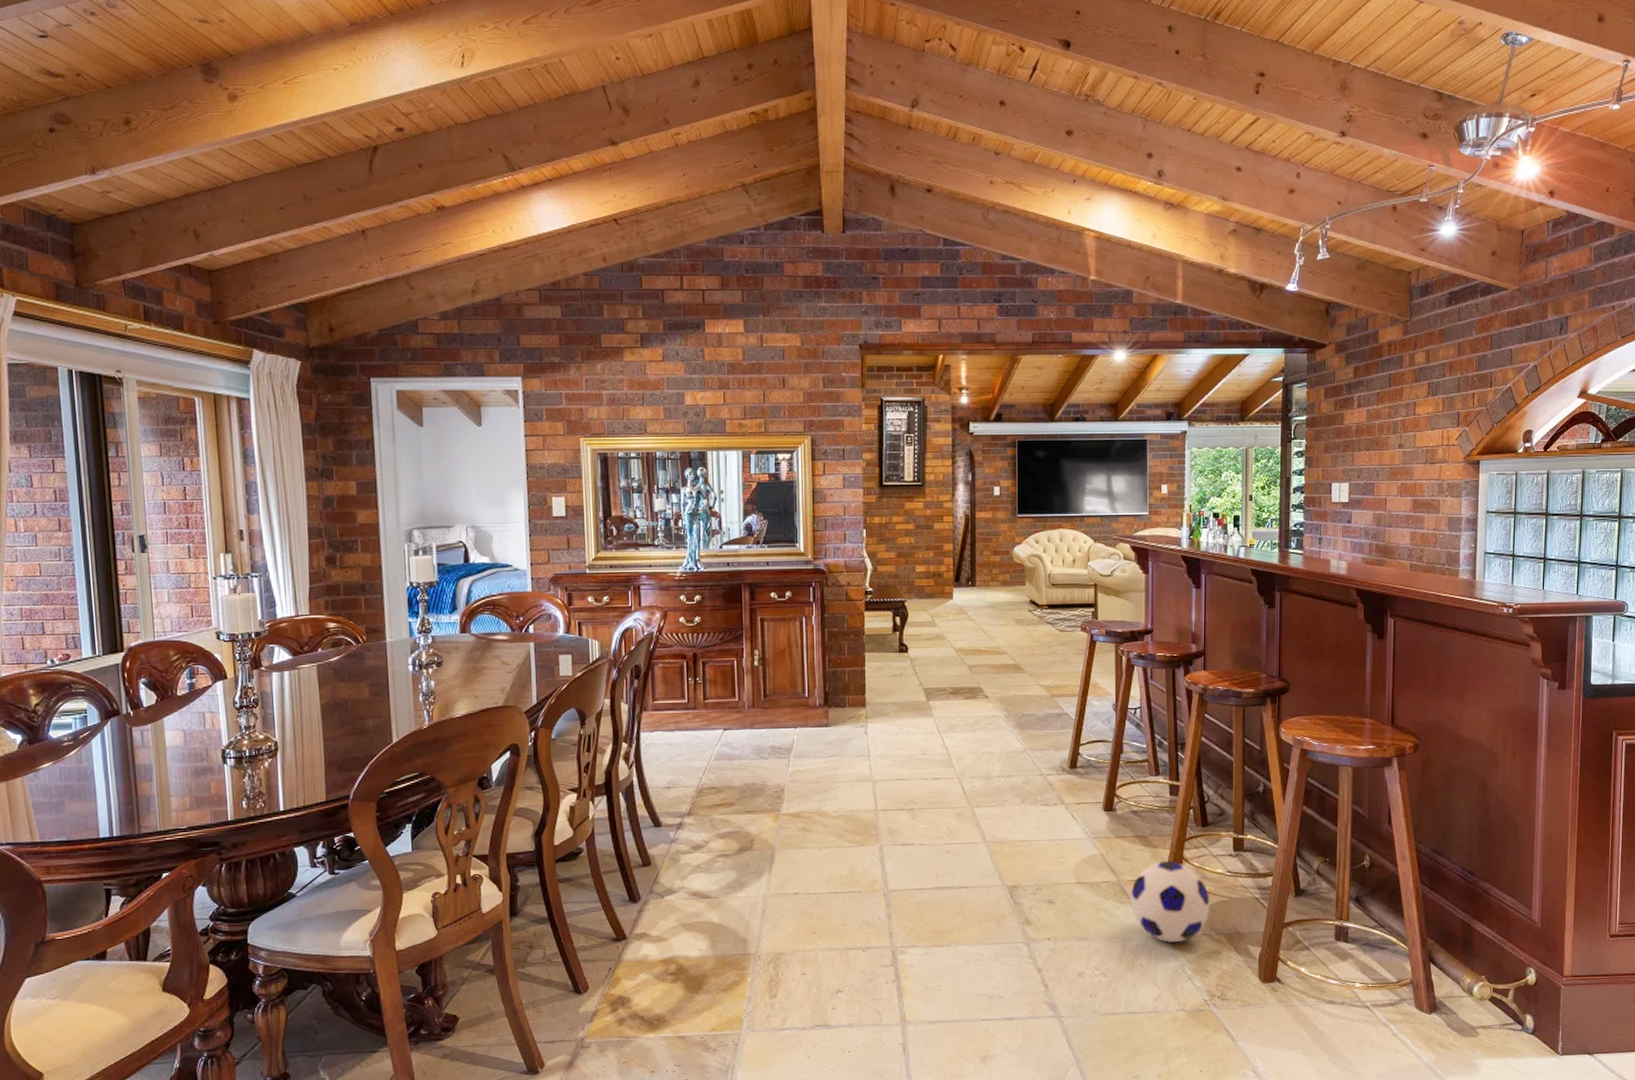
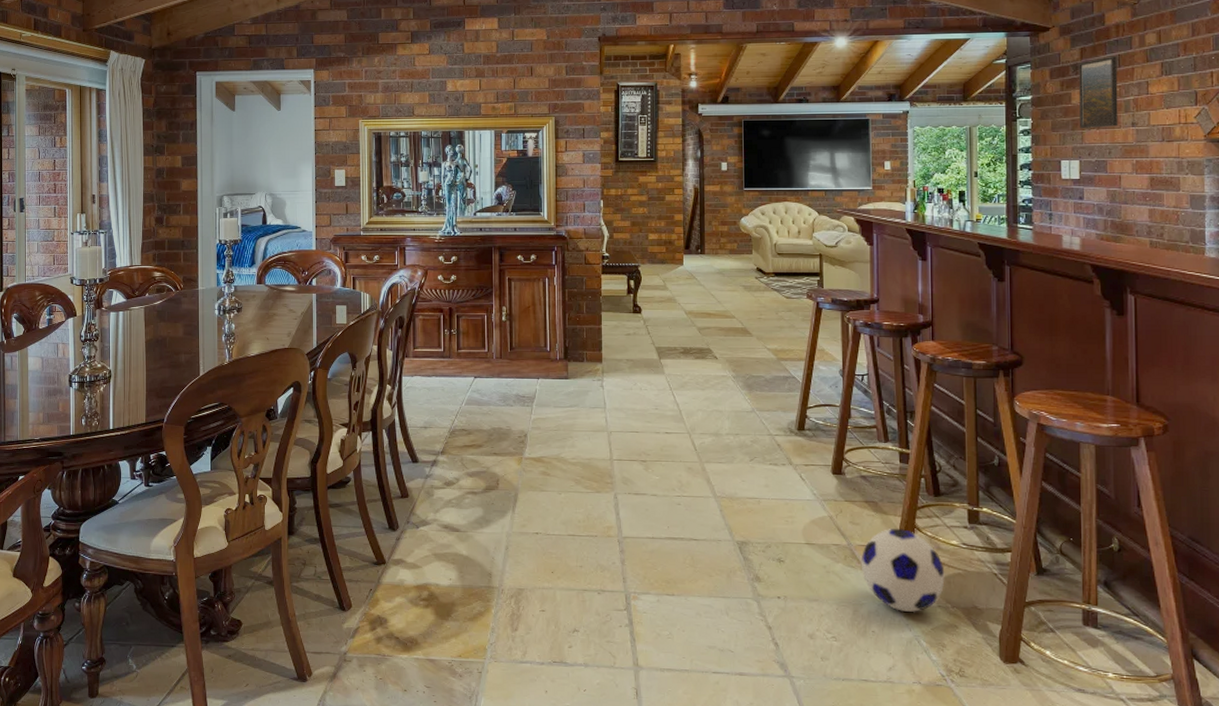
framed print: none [1351,375,1388,450] -> present [1079,56,1118,128]

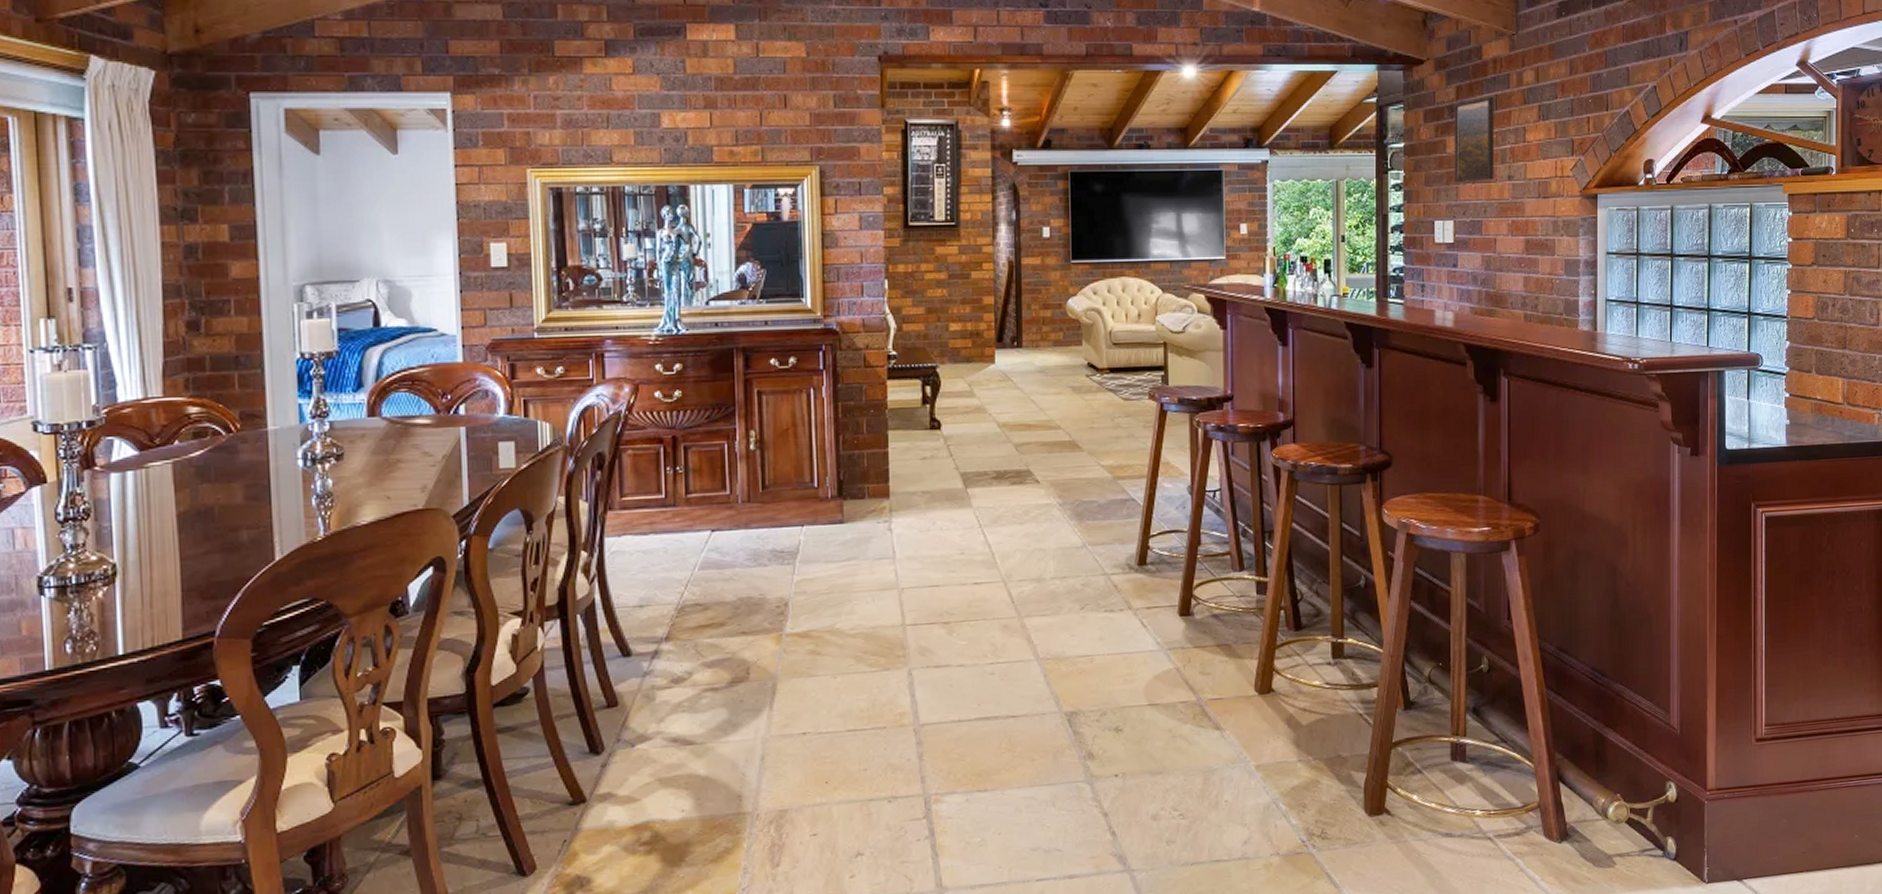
soccer ball: present [861,528,945,612] -> none [1212,673,1306,773]

